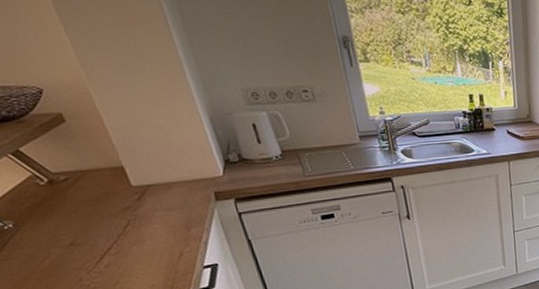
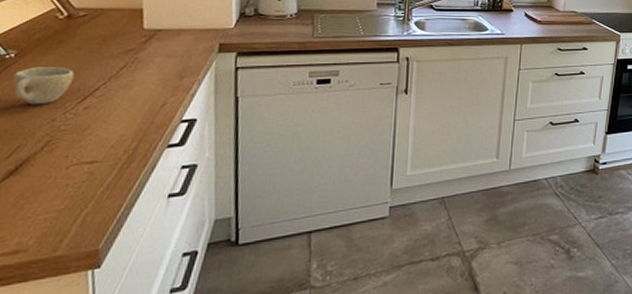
cup: none [20,231,83,269] -> present [12,67,75,105]

